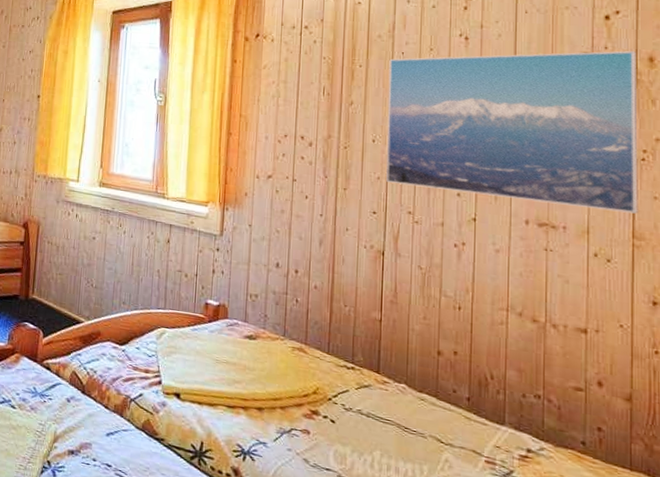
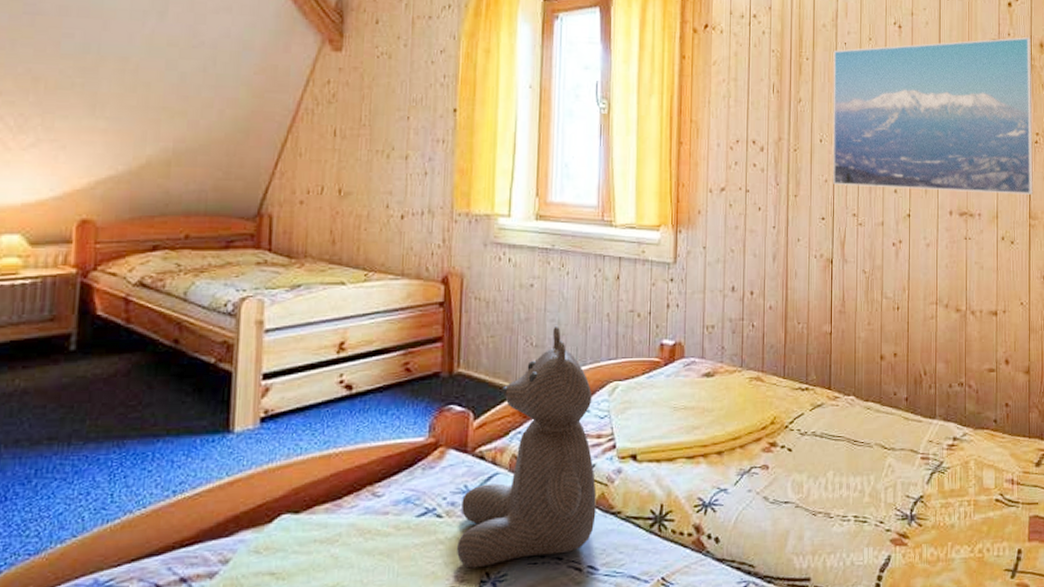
teddy bear: none [25,273,143,462] -> present [457,325,596,569]

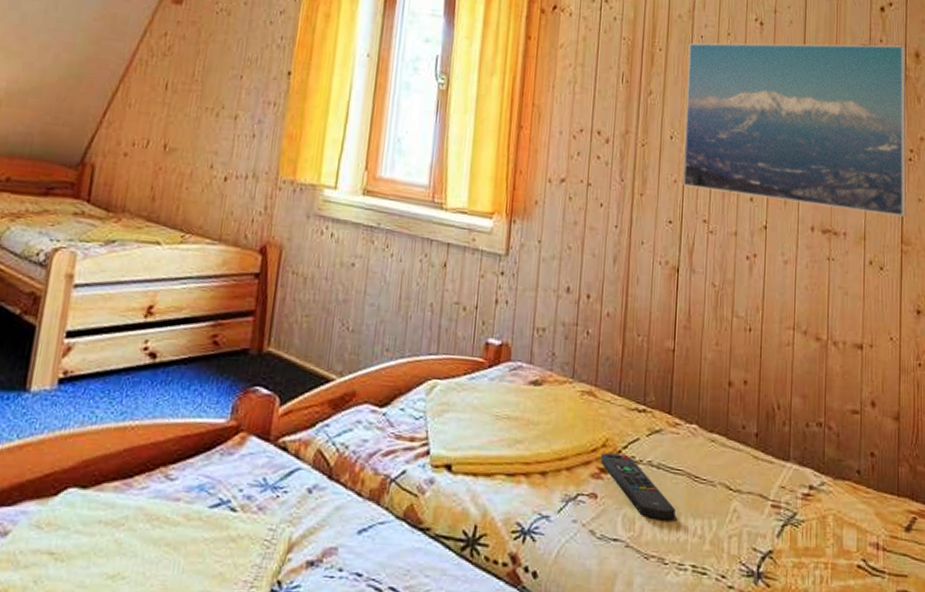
teddy bear: present [457,325,596,569] -> none [248,311,408,575]
remote control: none [770,428,838,482] -> present [601,452,676,521]

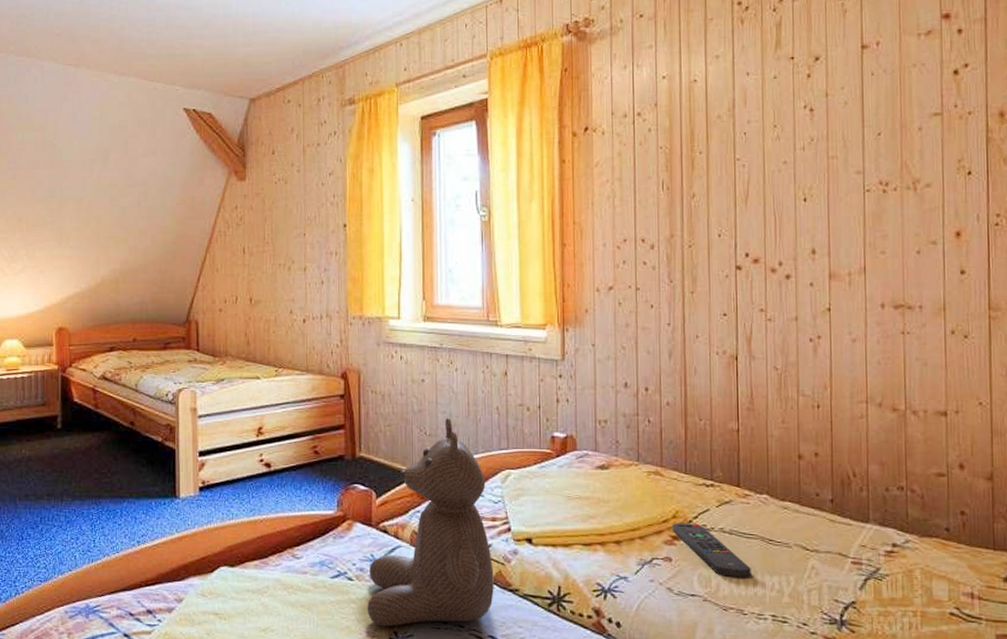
teddy bear: none [248,311,408,575] -> present [367,417,494,627]
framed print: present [683,42,906,217] -> none [731,107,994,284]

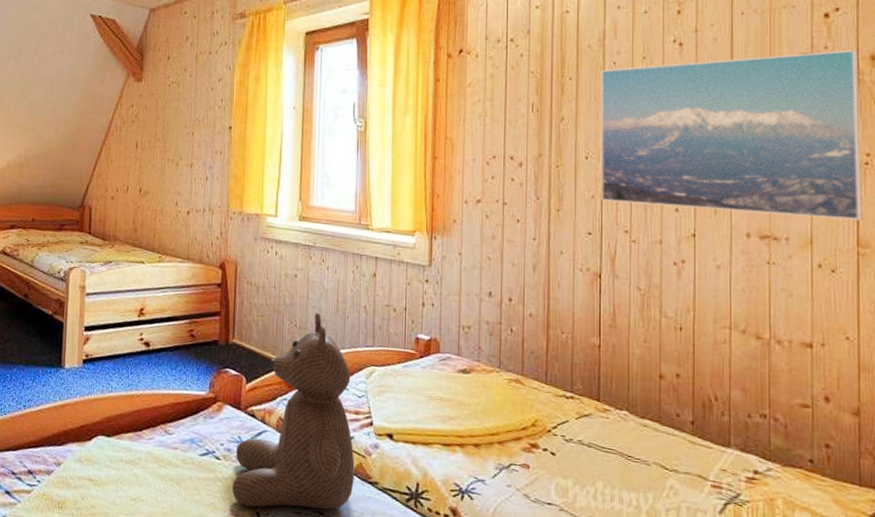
remote control: present [673,523,751,578] -> none [531,431,609,491]
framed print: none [731,107,994,284] -> present [600,50,863,221]

